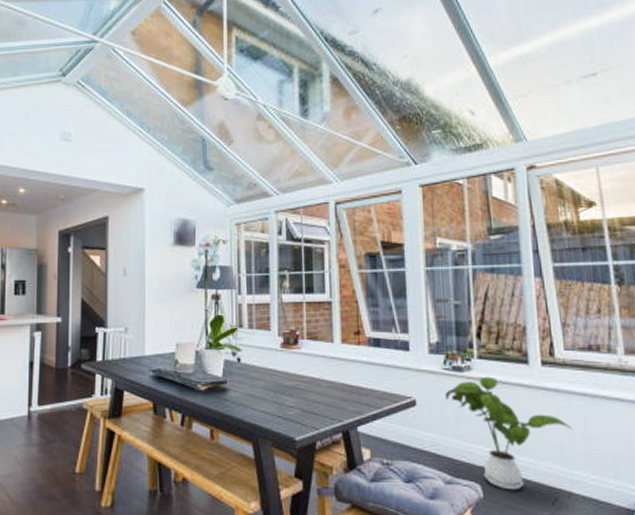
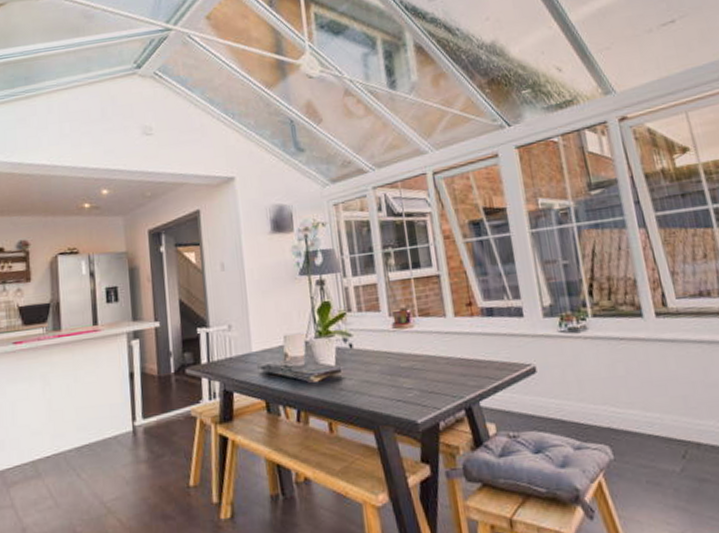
house plant: present [446,376,574,491] -> none [564,334,695,449]

